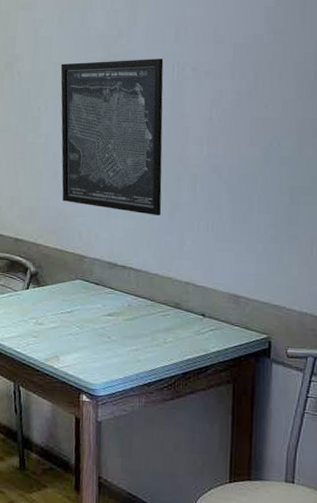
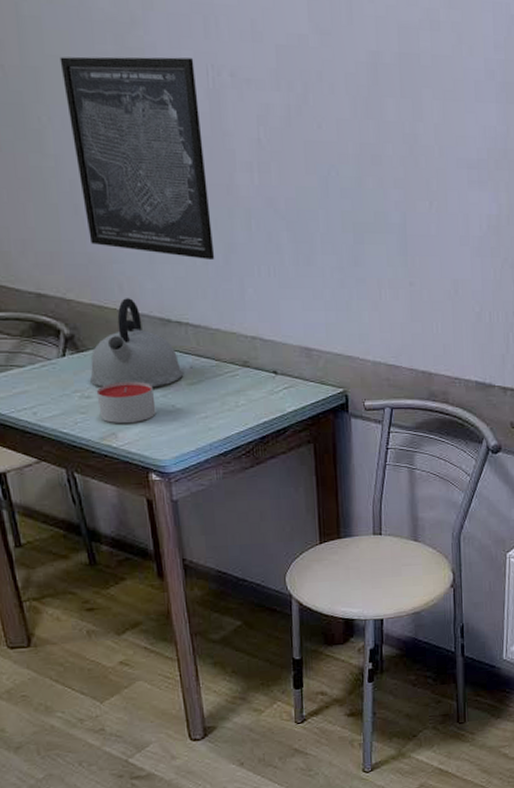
kettle: none [45,245,122,320] -> present [90,298,184,388]
candle: none [48,313,95,349] -> present [96,381,156,423]

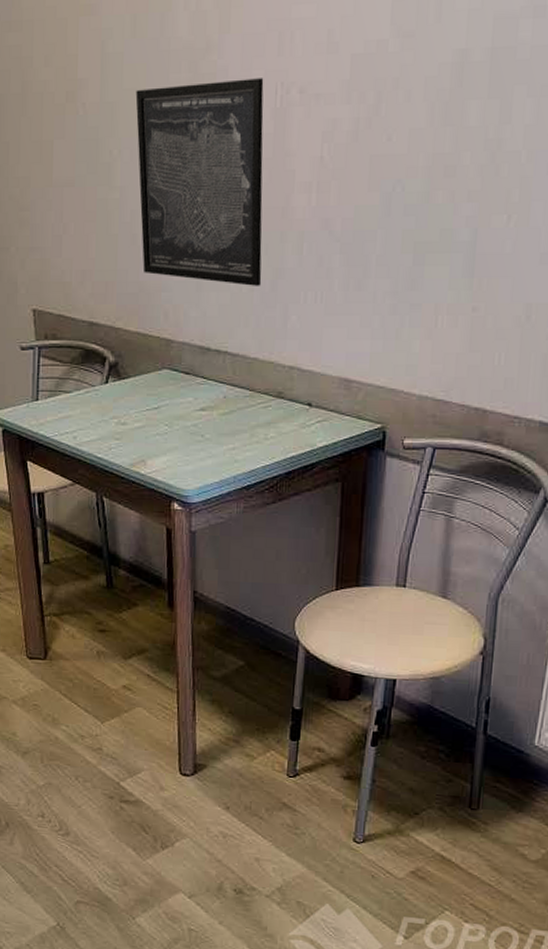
kettle: present [90,298,184,388] -> none [128,326,217,417]
candle: present [96,381,156,423] -> none [132,409,186,451]

